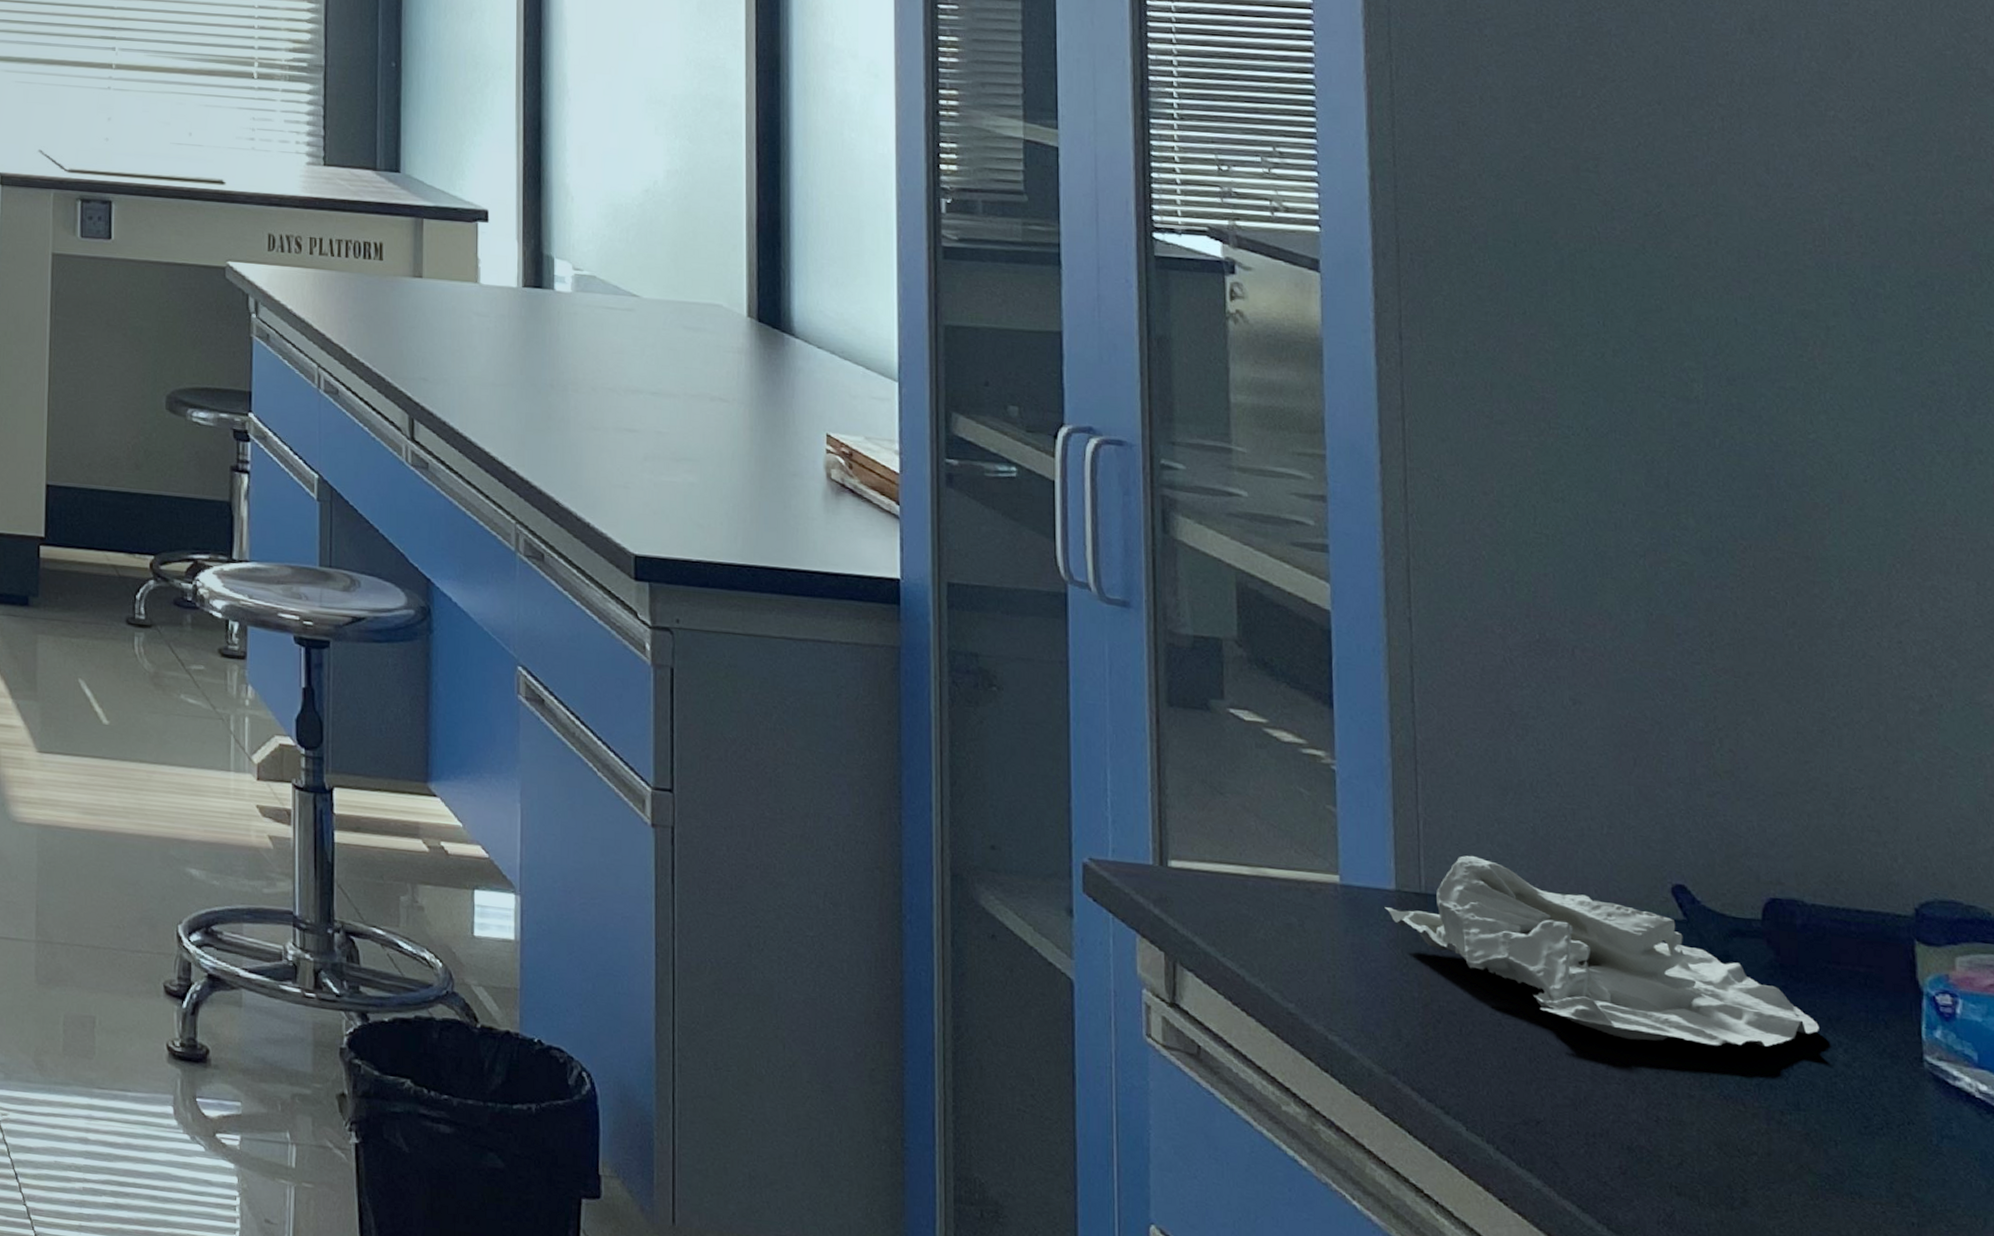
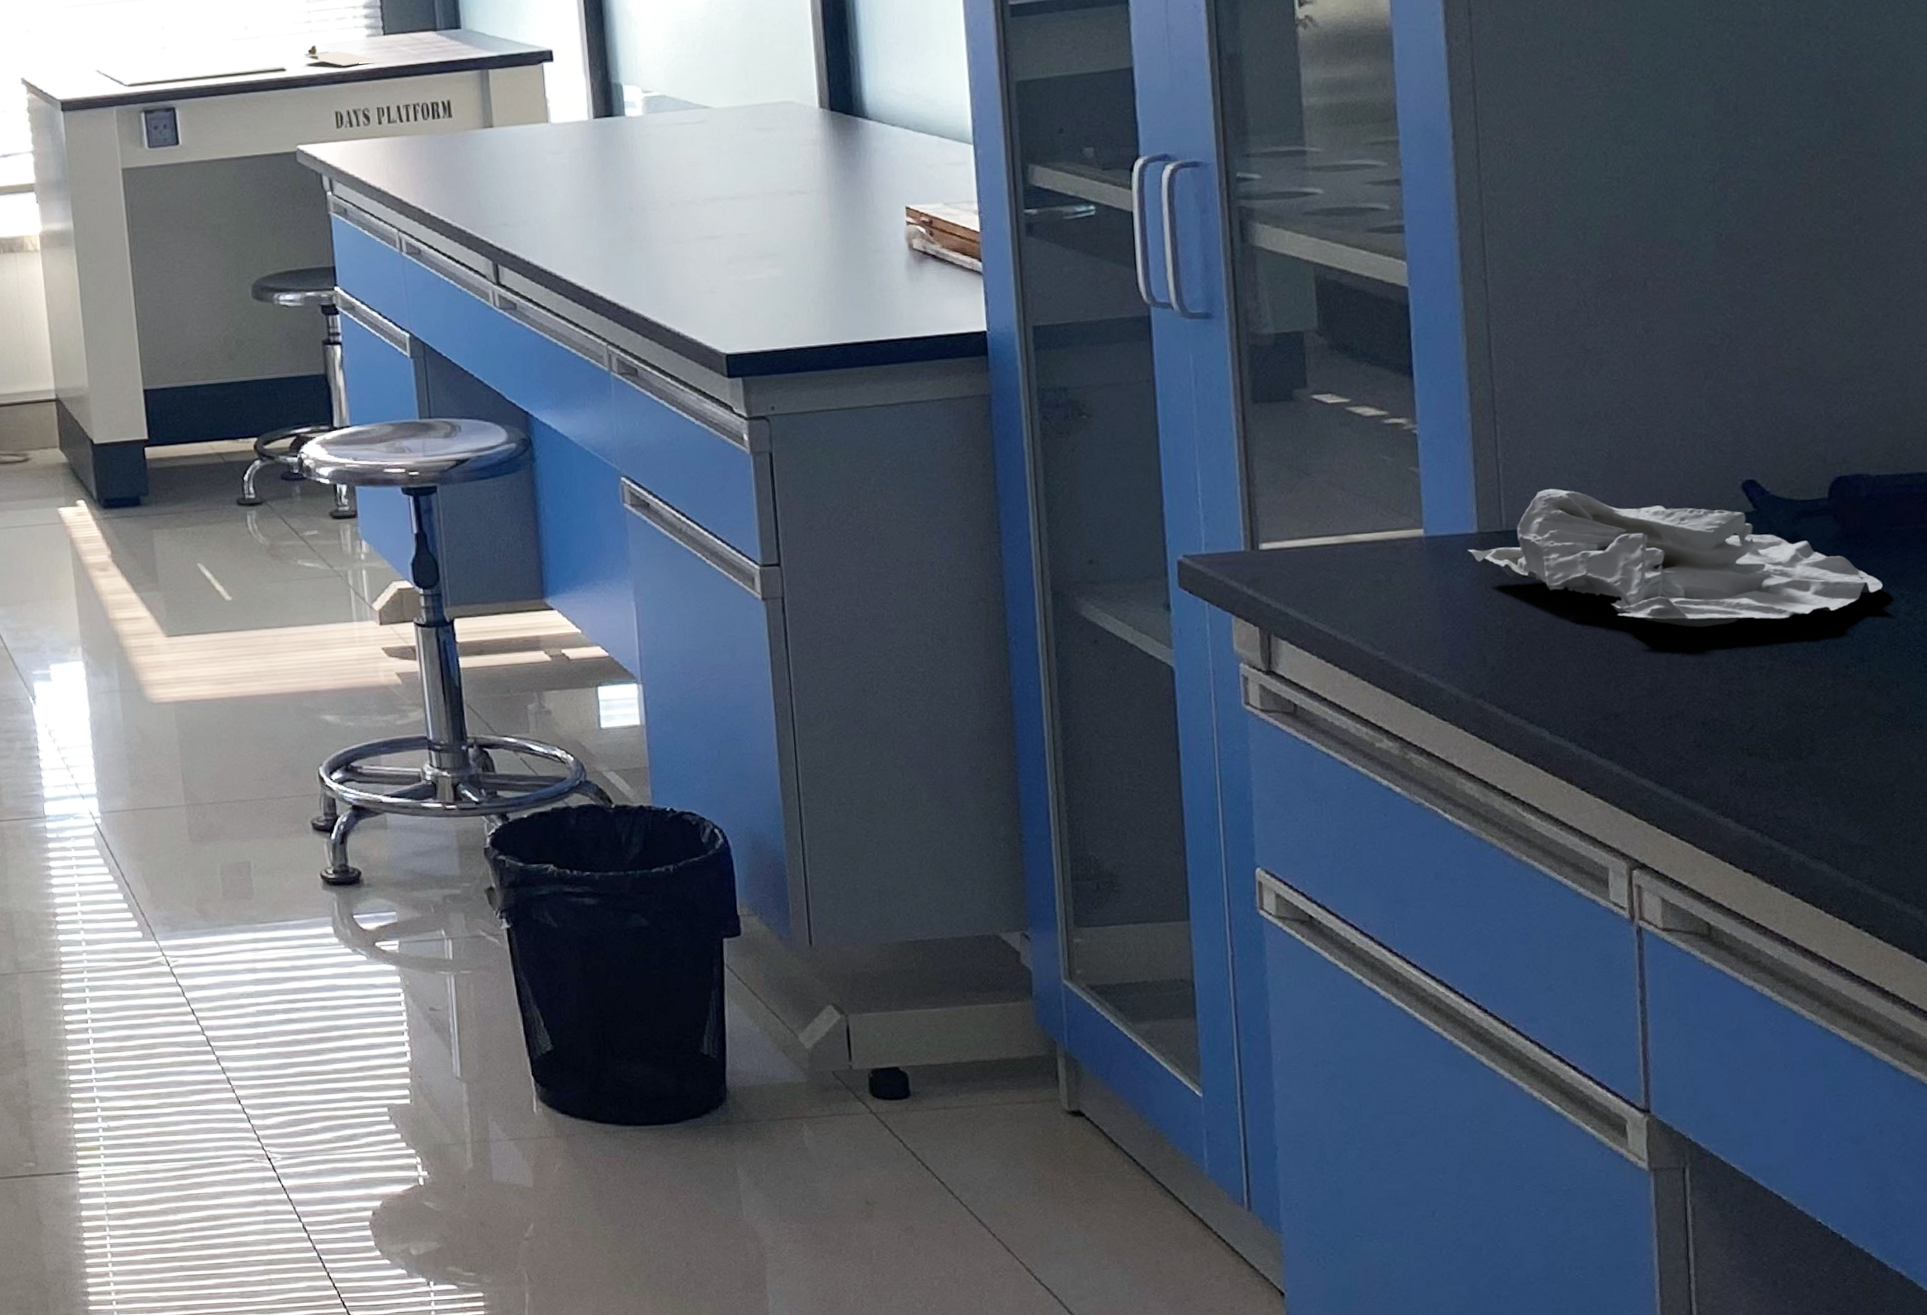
clipboard: none [240,163,318,191] -> present [301,45,380,66]

